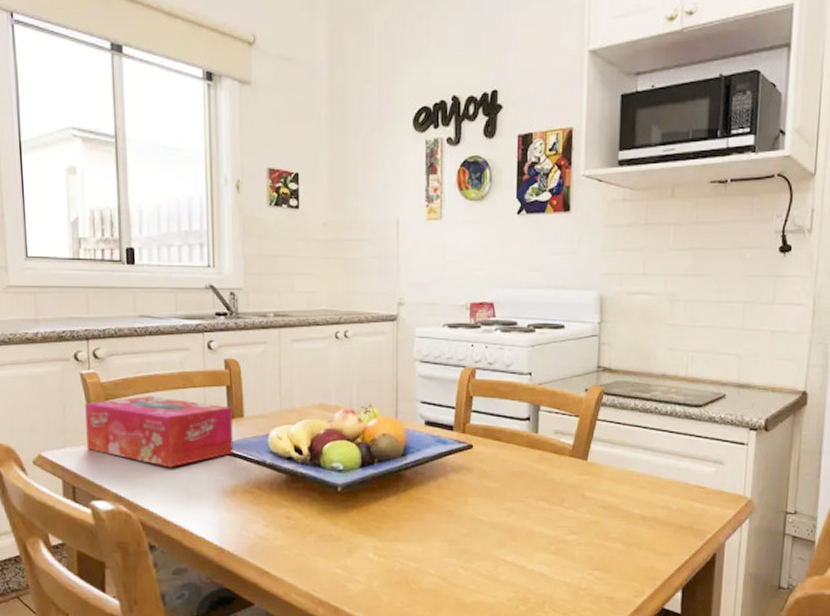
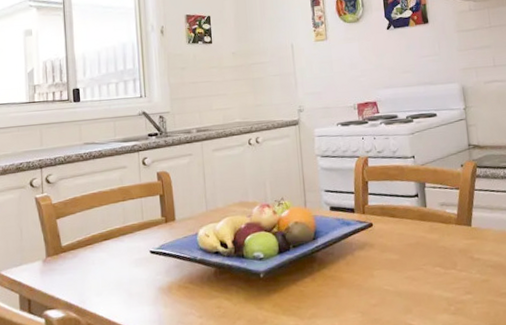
tissue box: present [85,396,233,468] -> none [39,210,168,273]

